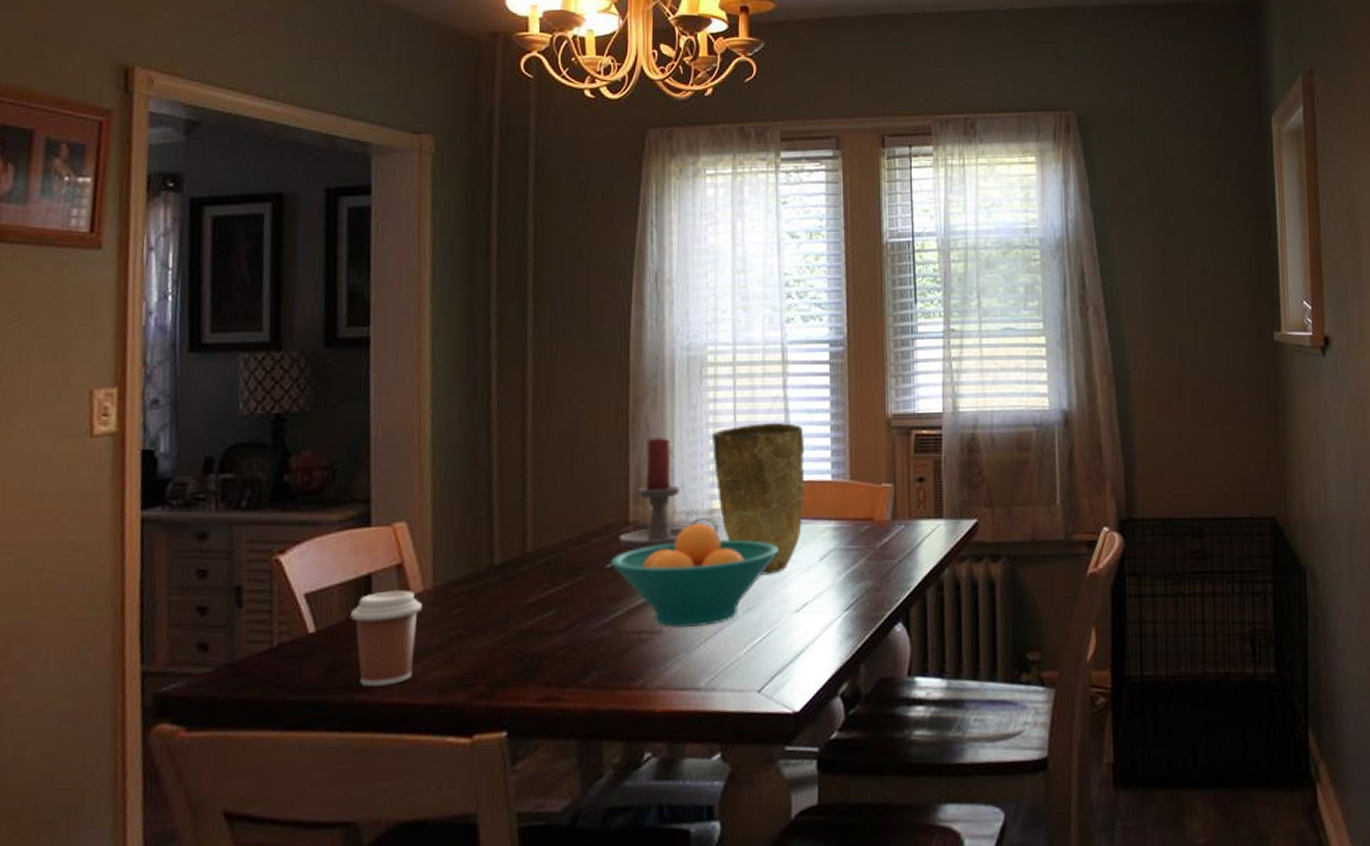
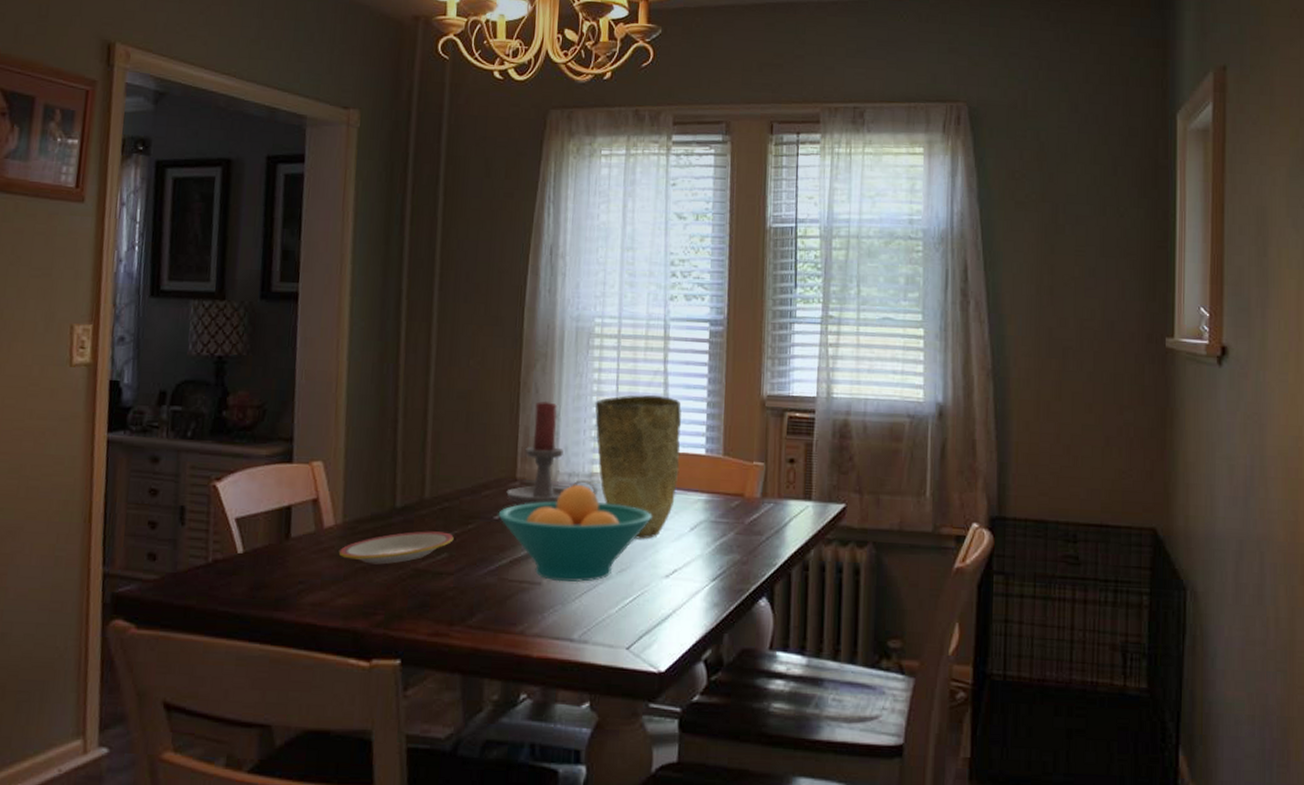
coffee cup: present [351,590,422,687] -> none [273,522,333,607]
plate: none [431,587,562,630] -> present [340,531,454,565]

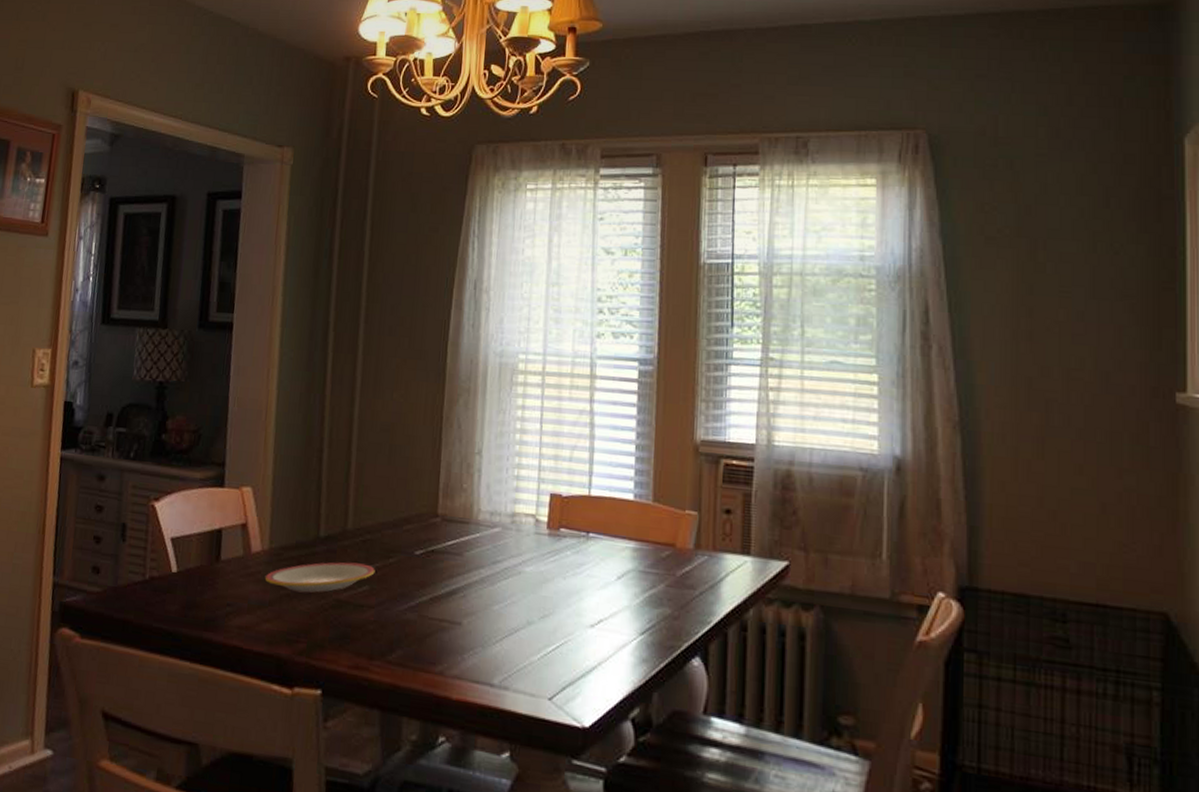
fruit bowl: present [498,485,652,582] -> none [419,524,577,626]
candle holder: present [506,401,597,505] -> none [427,437,520,542]
vase: present [595,395,681,539] -> none [518,434,608,585]

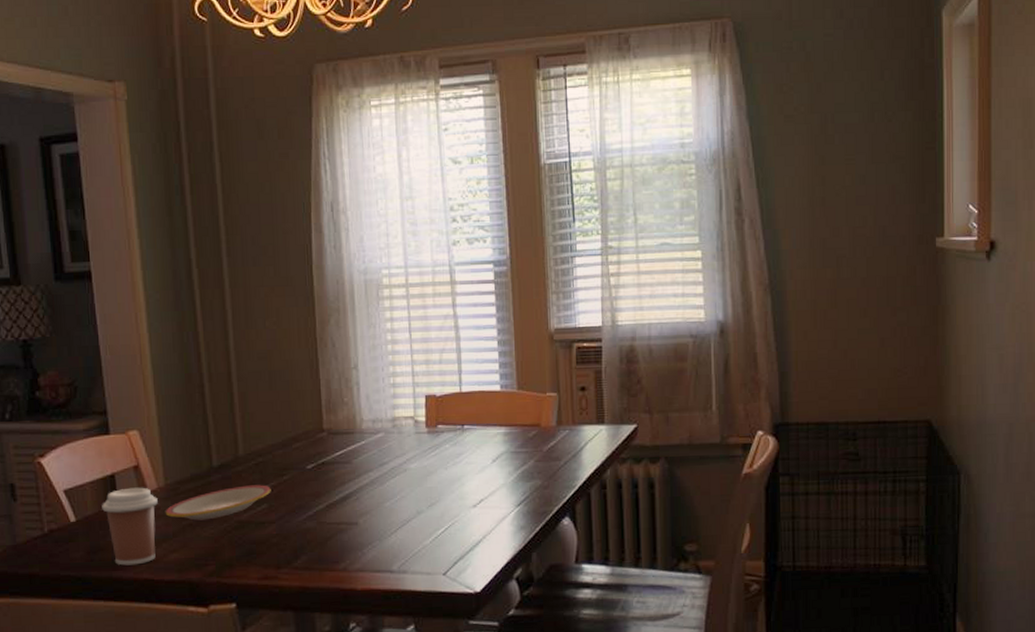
coffee cup: none [204,546,260,629] -> present [102,487,158,566]

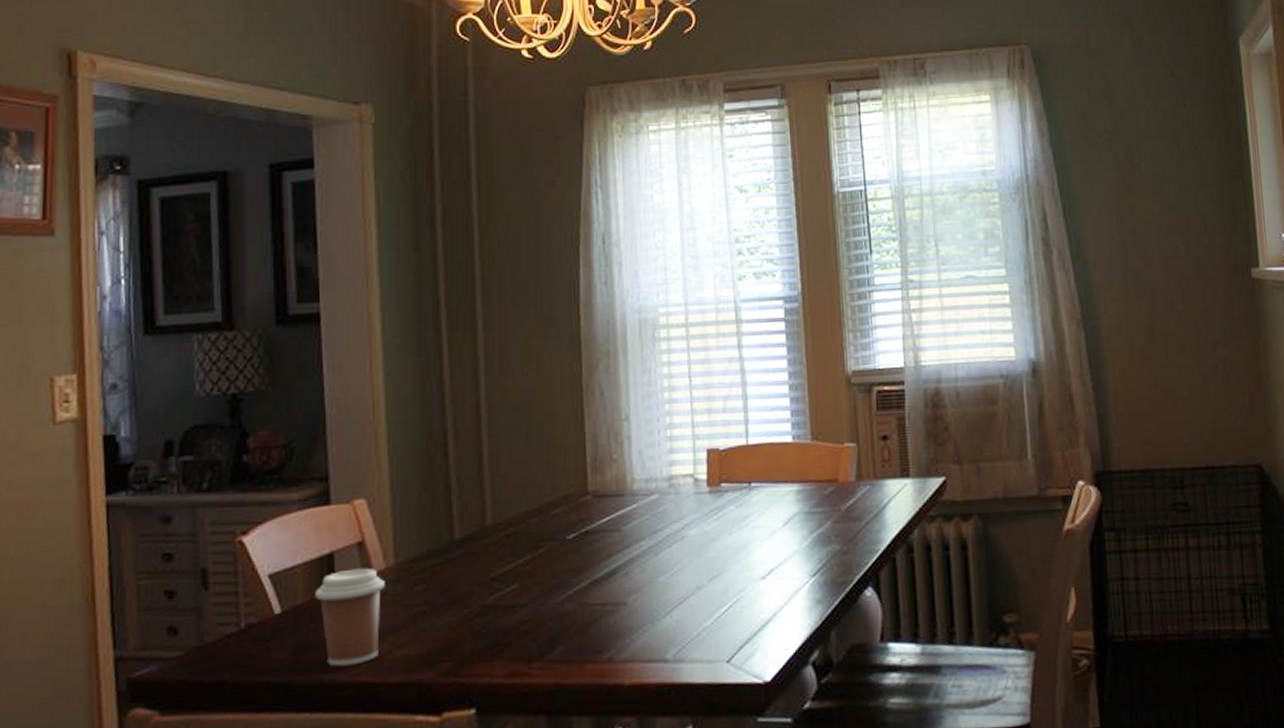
plate: present [166,485,271,521] -> none [394,560,524,607]

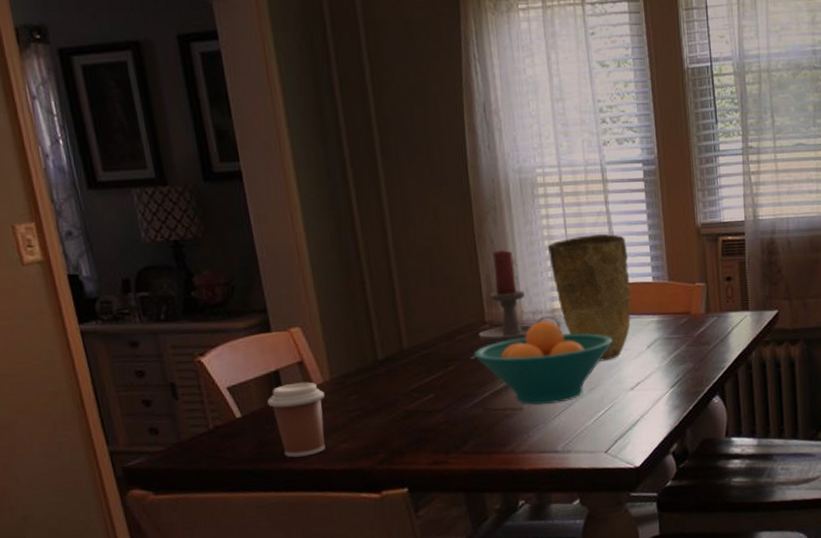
fruit bowl: none [571,490,742,599] -> present [474,321,613,406]
candle holder: none [578,404,679,519] -> present [478,250,561,344]
vase: none [667,384,766,542] -> present [547,234,632,361]

